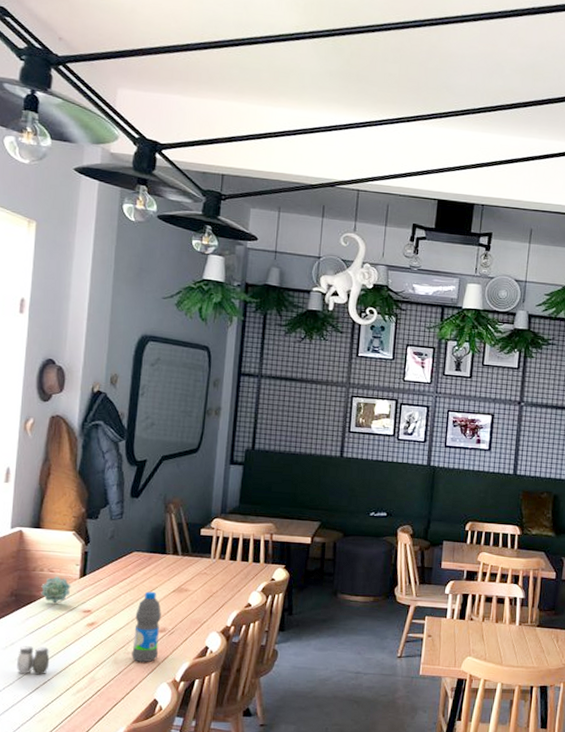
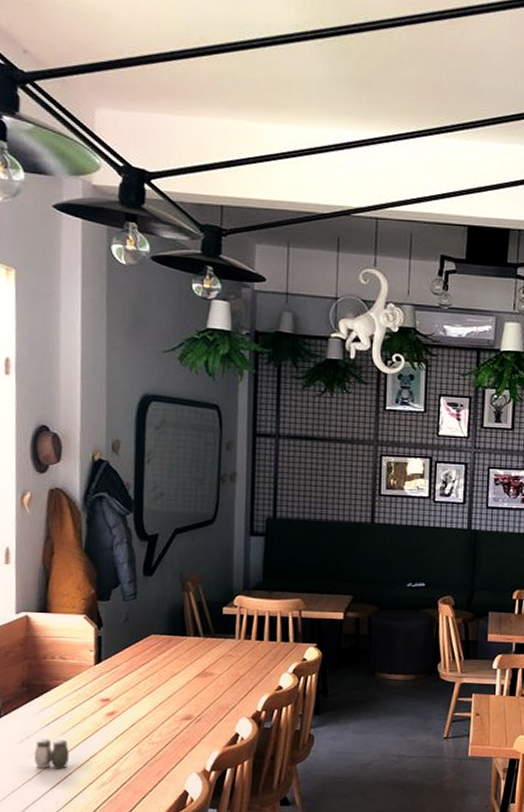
succulent plant: present [41,576,71,603] -> none [54,664,86,692]
water bottle: present [132,591,161,663] -> none [157,676,186,753]

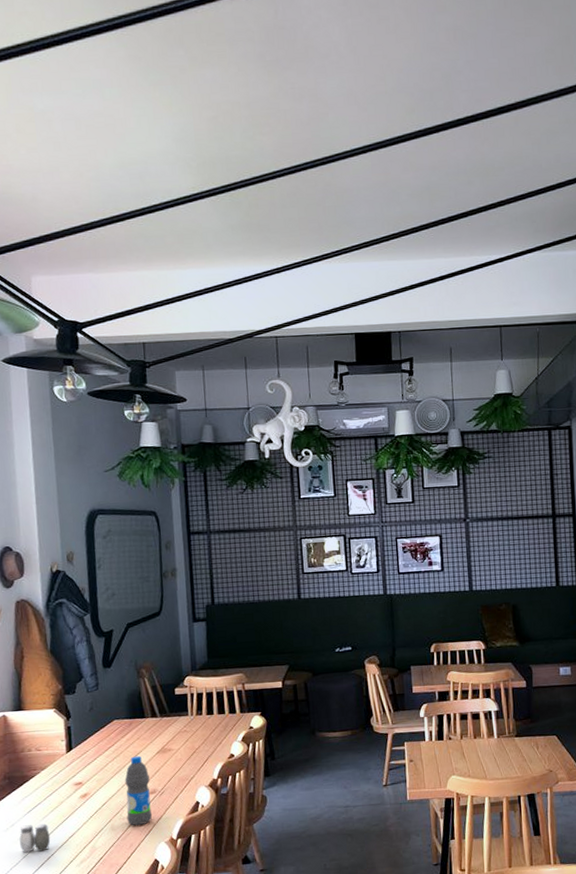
water bottle: none [157,676,186,753] -> present [124,756,152,826]

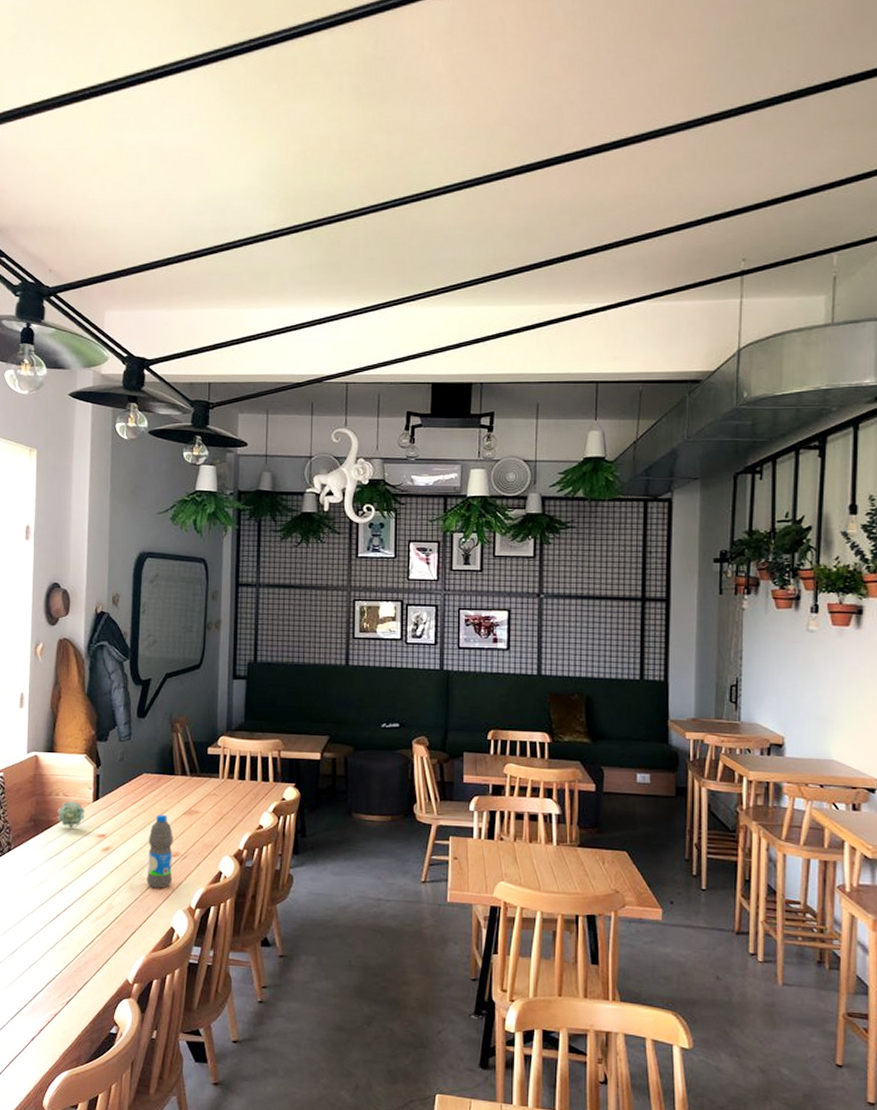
salt and pepper shaker: present [19,824,51,853] -> none [39,872,69,902]
succulent plant: none [31,754,60,780] -> present [57,800,85,827]

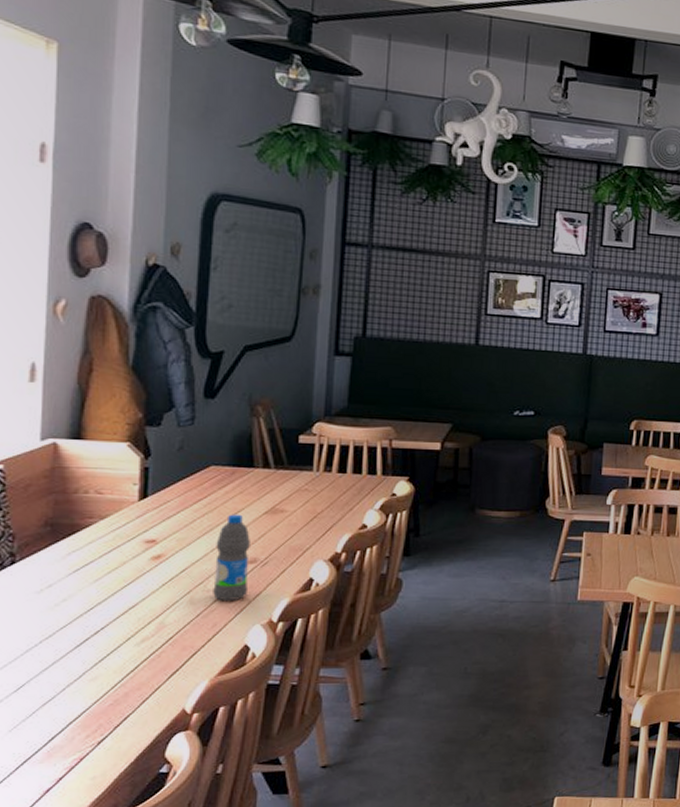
succulent plant: present [57,800,85,827] -> none [86,499,128,532]

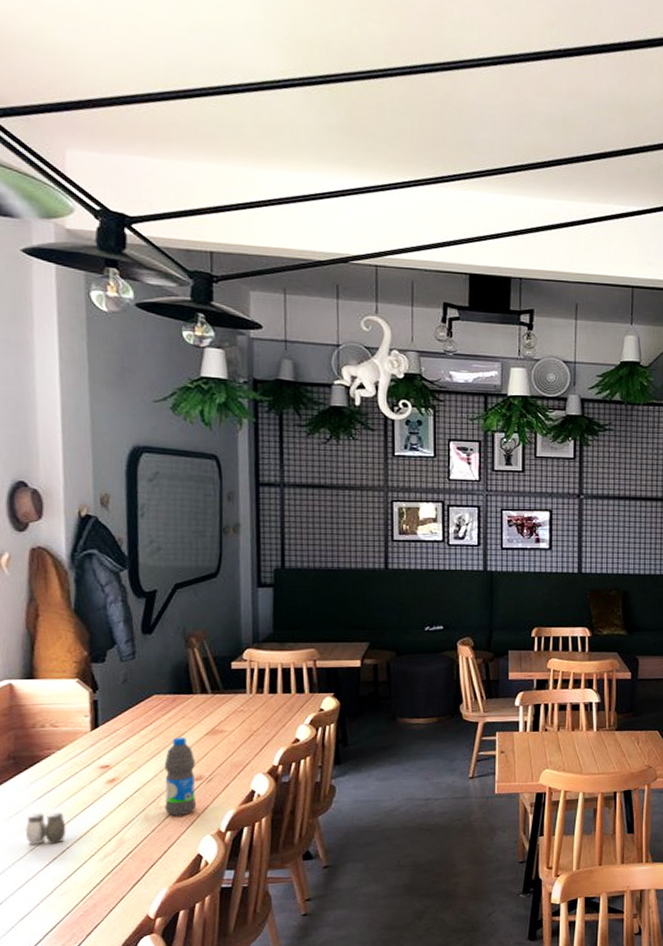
salt and pepper shaker: none [58,588,102,623] -> present [26,812,67,845]

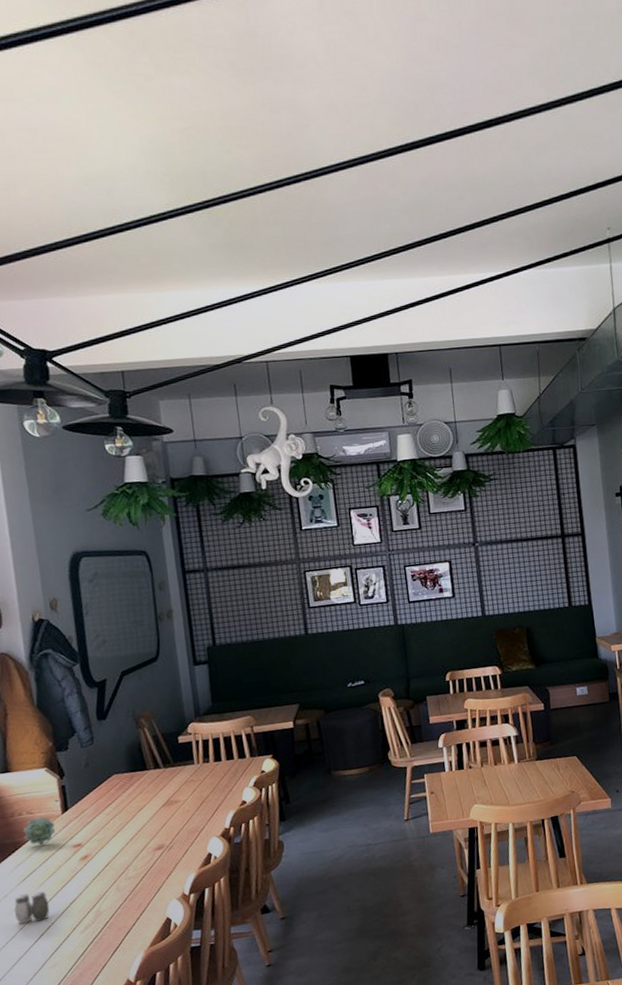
succulent plant: none [44,731,82,761] -> present [23,817,56,845]
water bottle: present [164,737,196,816] -> none [128,810,161,885]

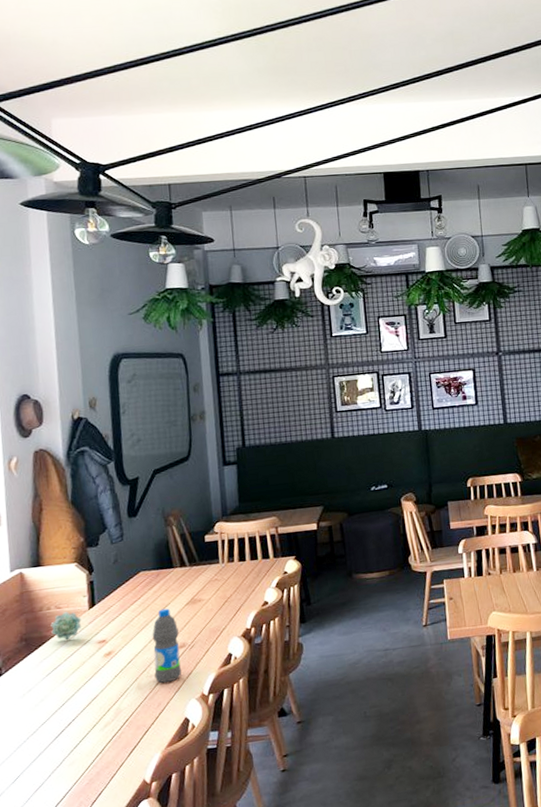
salt and pepper shaker: present [14,891,50,924] -> none [37,687,72,720]
water bottle: none [128,810,161,885] -> present [152,608,182,683]

